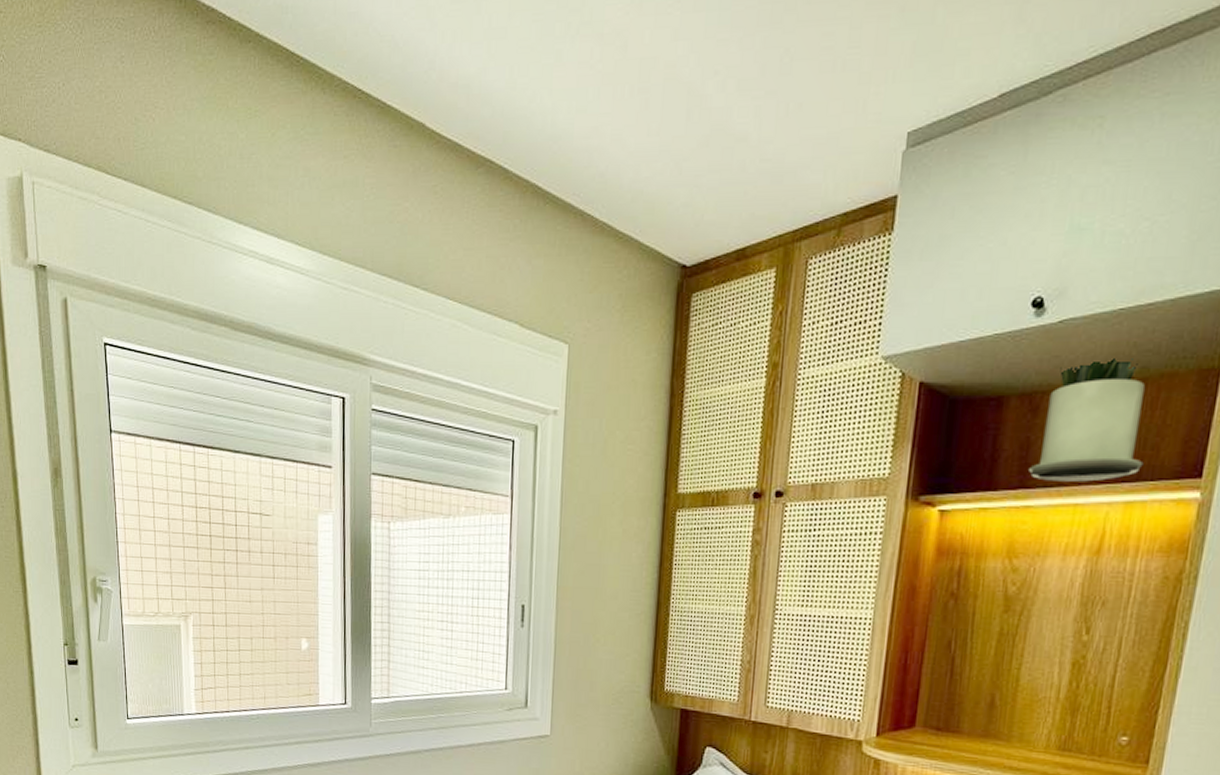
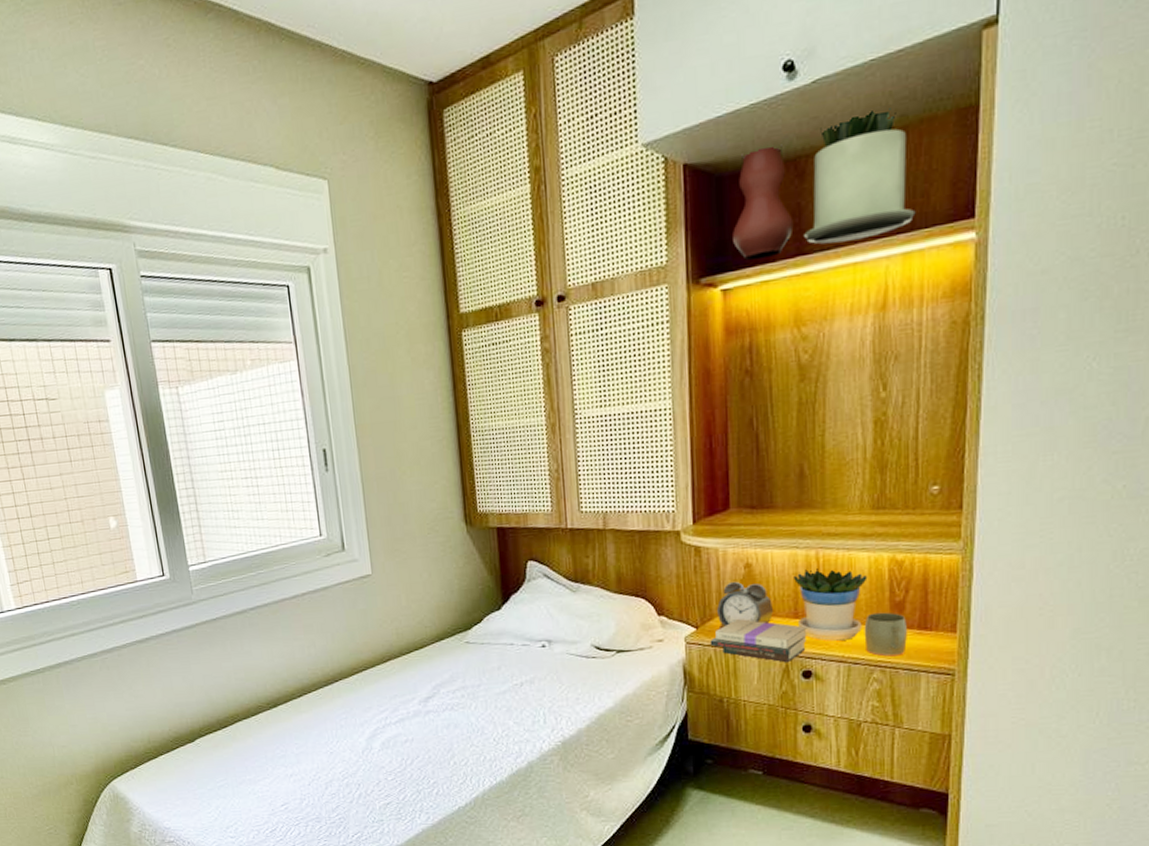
vase: none [957,377,1021,487] -> present [733,144,794,261]

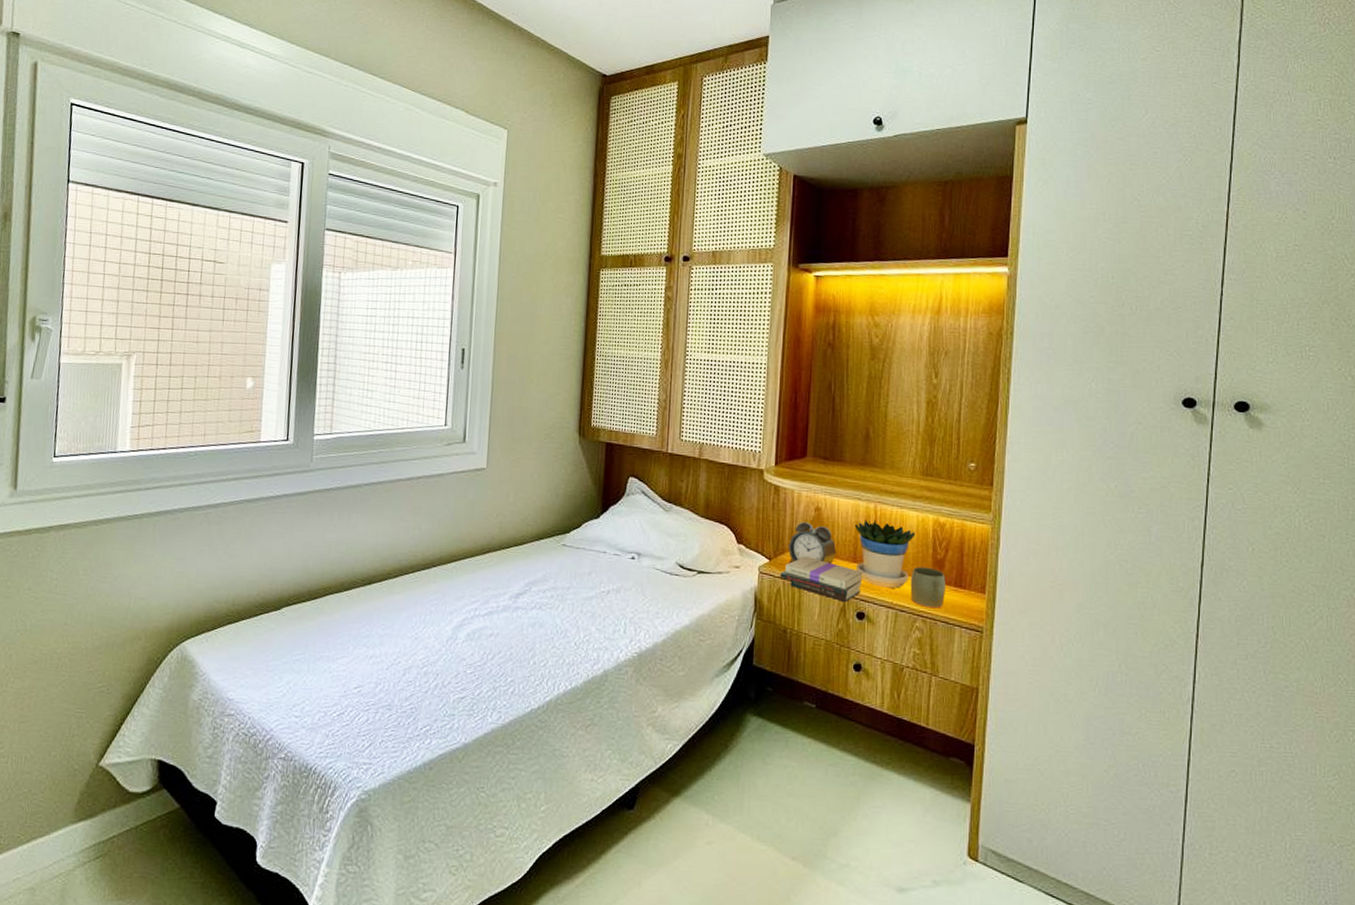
vase: present [733,144,794,261] -> none [827,175,874,258]
planter: present [804,108,916,245] -> none [881,165,965,257]

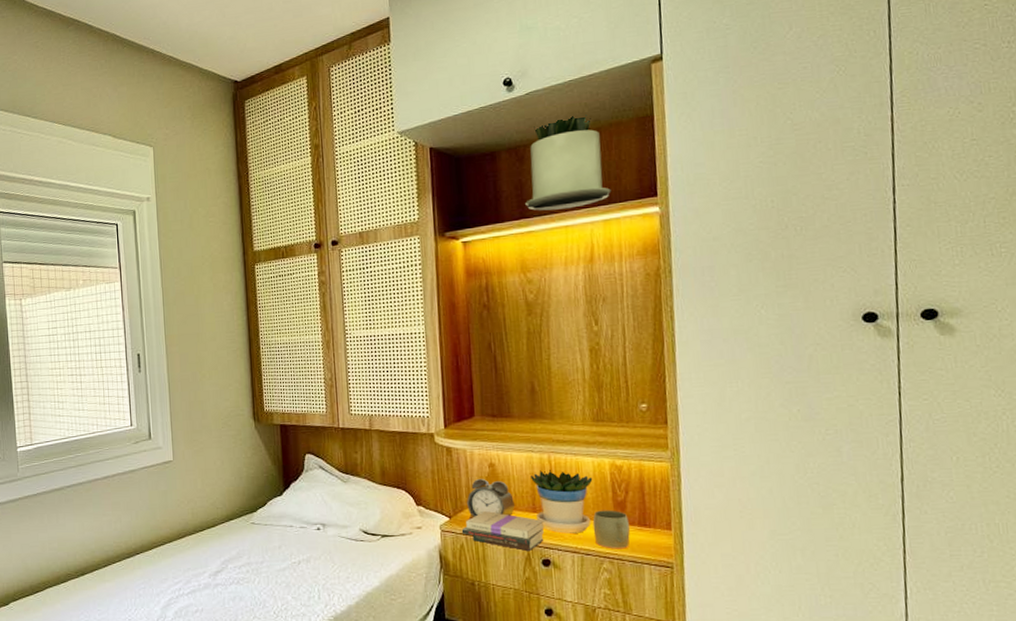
planter: none [881,165,965,257] -> present [525,115,611,211]

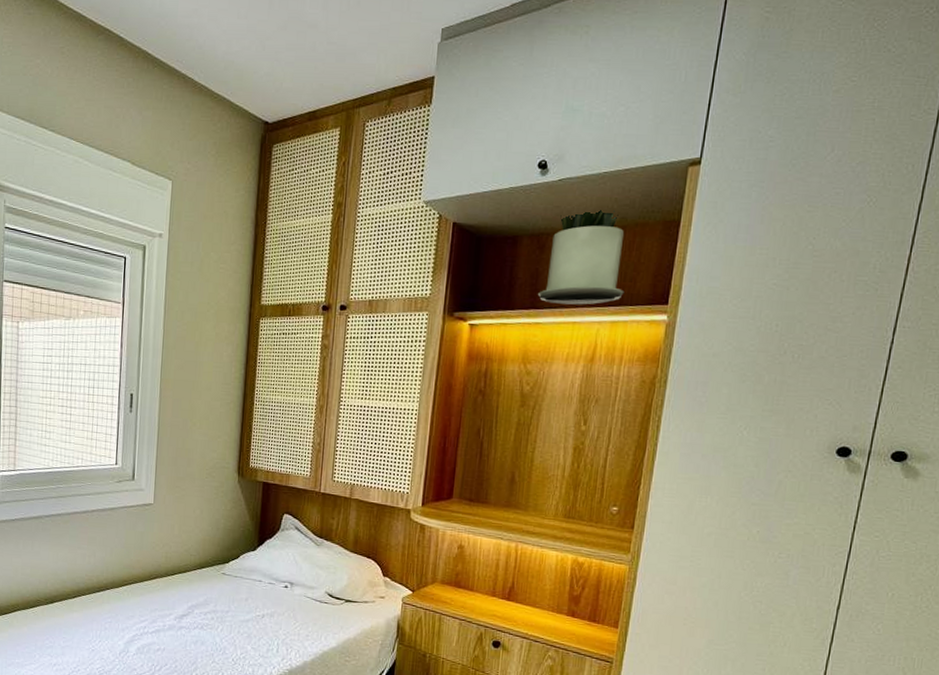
books: present [461,511,545,551] -> none [421,590,501,631]
alarm clock: present [467,478,516,520] -> none [430,558,477,597]
flowerpot: present [531,471,593,534] -> none [494,559,554,621]
mug: present [592,510,630,549] -> none [545,601,580,641]

